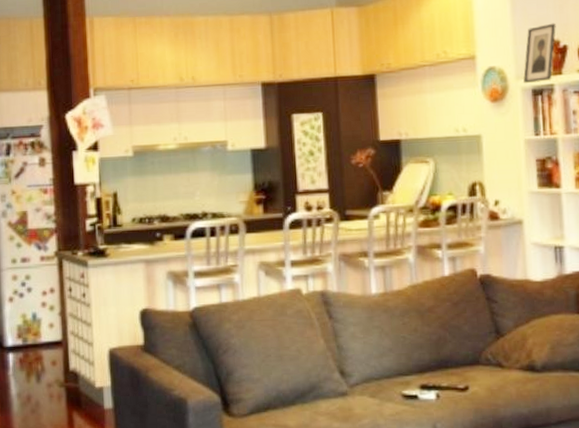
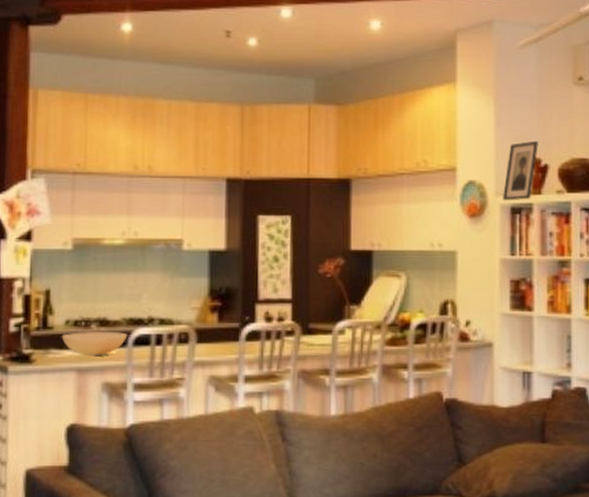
bowl: none [129,226,186,249] -> present [61,331,128,356]

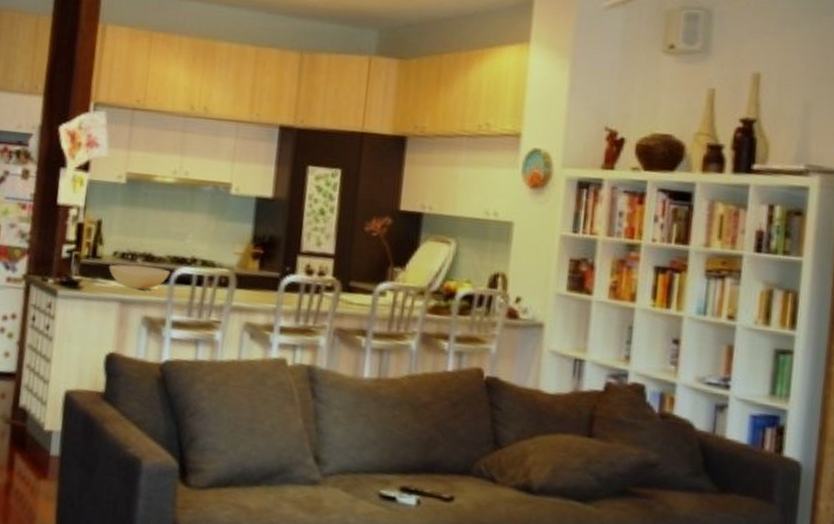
picture frame: present [503,140,538,201] -> none [570,111,616,175]

